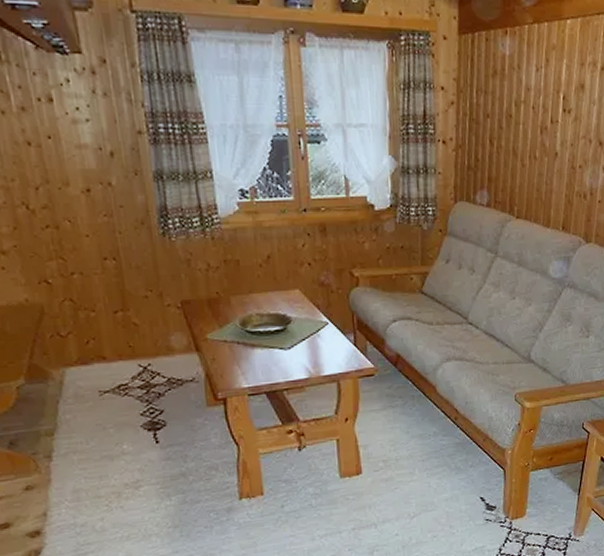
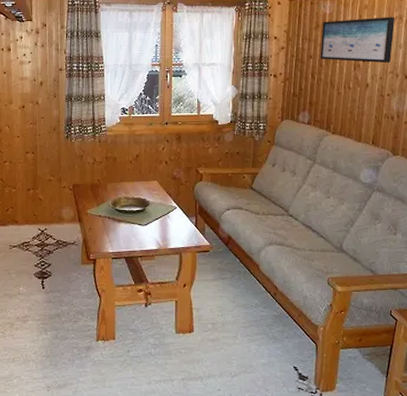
wall art: none [499,62,589,124] -> present [320,17,395,63]

